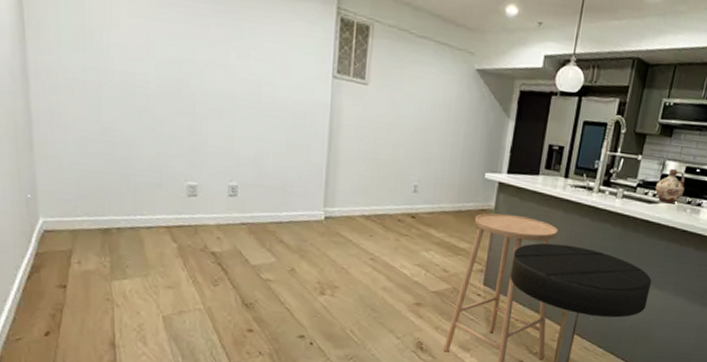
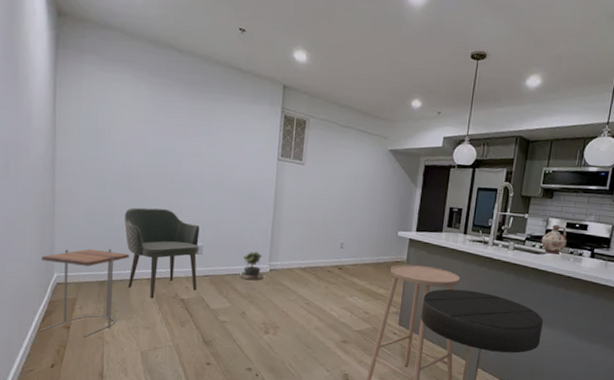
side table: none [20,186,140,301] -> present [39,248,129,339]
armchair: none [129,134,233,252] -> present [124,207,200,299]
potted plant: none [284,194,318,230] -> present [237,251,264,281]

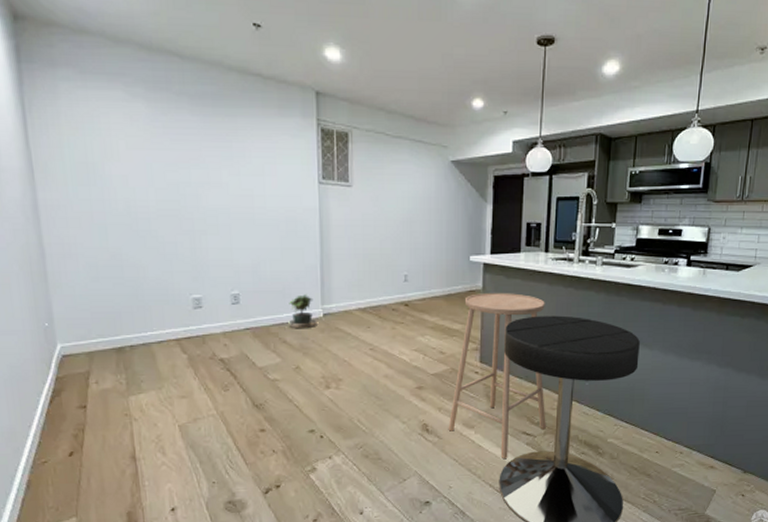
side table: present [39,248,129,339] -> none [38,308,149,418]
armchair: present [124,207,200,299] -> none [136,253,238,363]
ceramic jug: present [541,224,567,254] -> none [633,232,660,266]

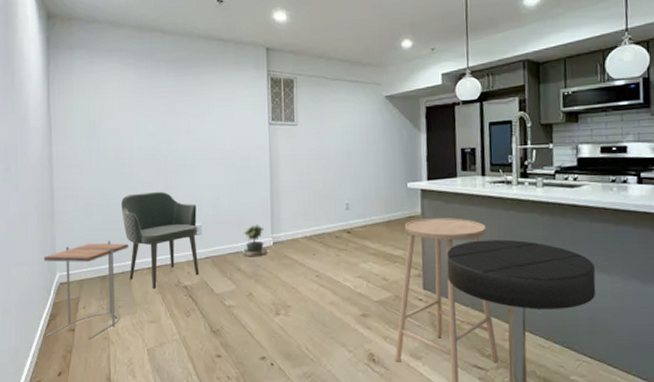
side table: none [38,308,149,418] -> present [44,241,128,341]
armchair: none [136,253,238,363] -> present [120,191,200,290]

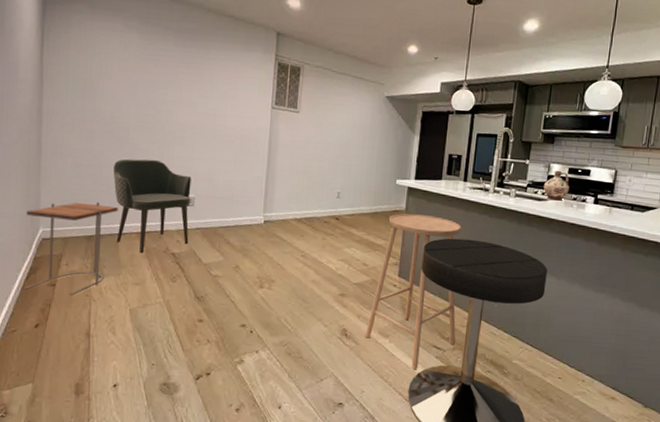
potted plant: present [240,224,268,257] -> none [231,202,258,233]
ceramic jug: none [574,150,605,185] -> present [544,170,570,201]

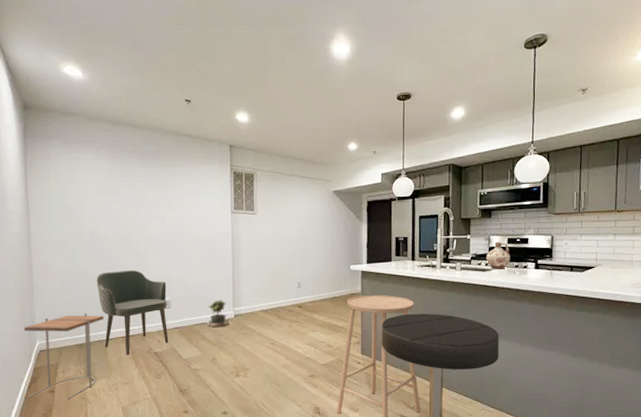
potted plant: none [231,202,258,233] -> present [205,300,230,328]

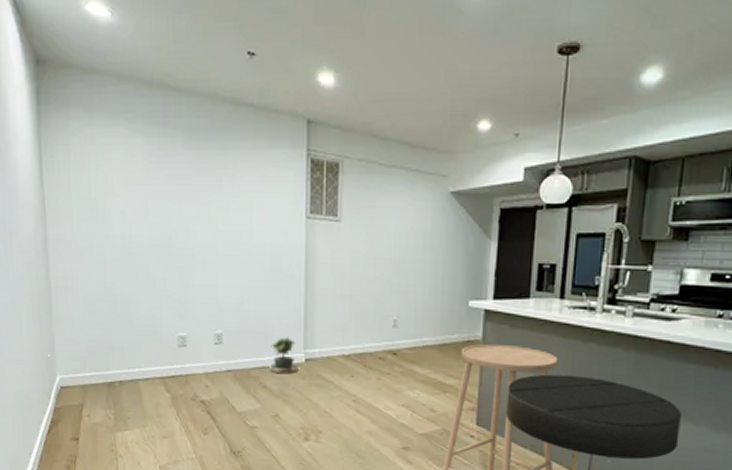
side table: present [24,313,104,400] -> none [42,343,138,452]
armchair: present [96,269,169,356] -> none [128,289,219,402]
ceramic jug: present [487,241,511,270] -> none [674,277,713,319]

